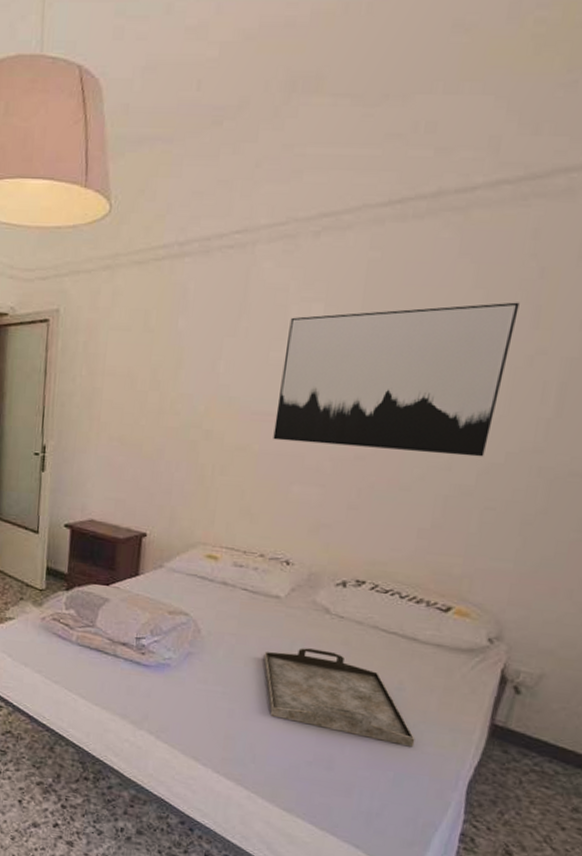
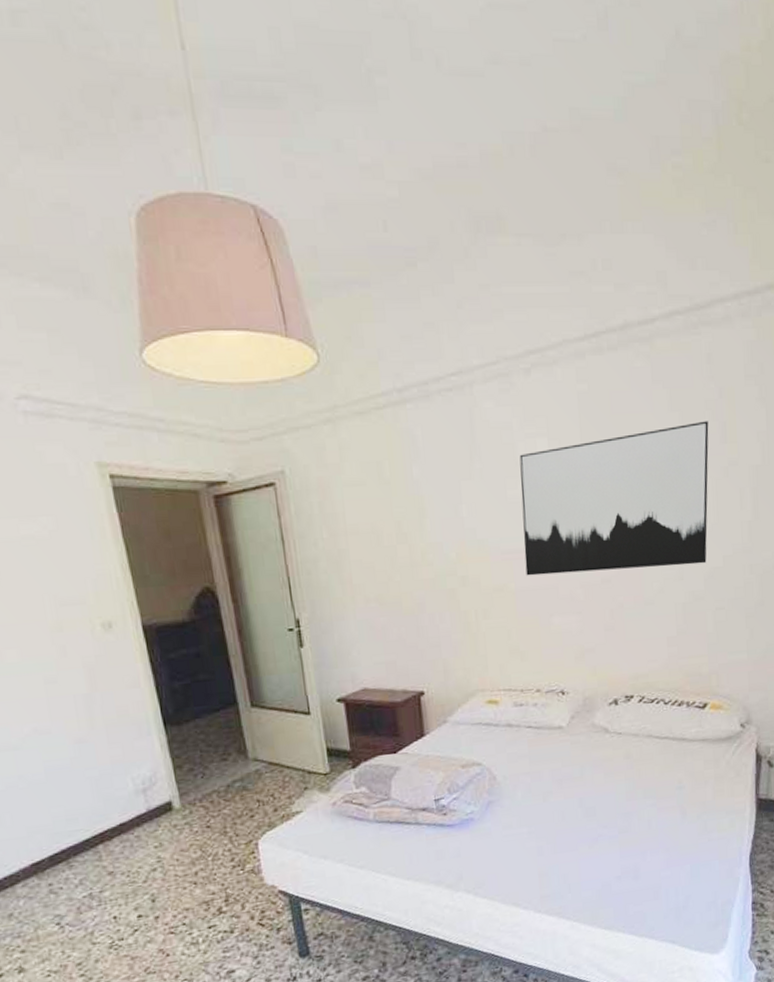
serving tray: present [263,648,415,747] -> none [559,767,702,843]

